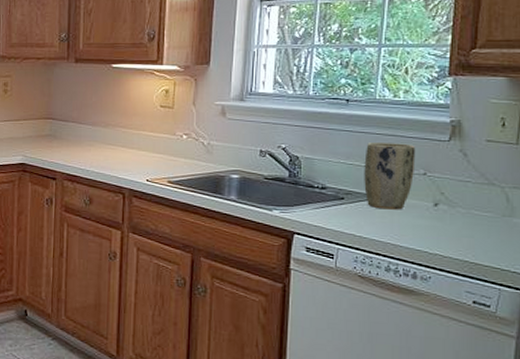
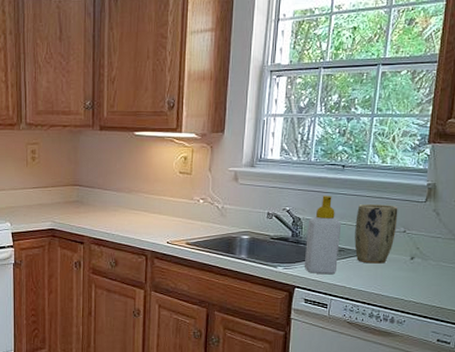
soap bottle: none [304,132,348,220] -> present [304,196,342,274]

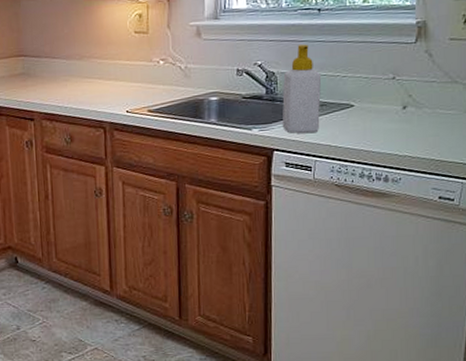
plant pot: present [354,204,398,264] -> none [337,49,385,117]

